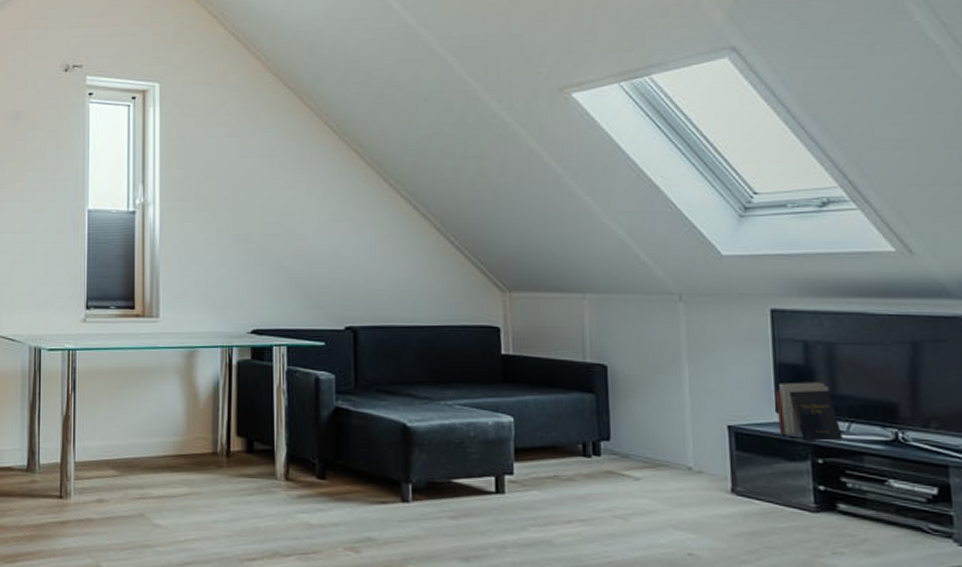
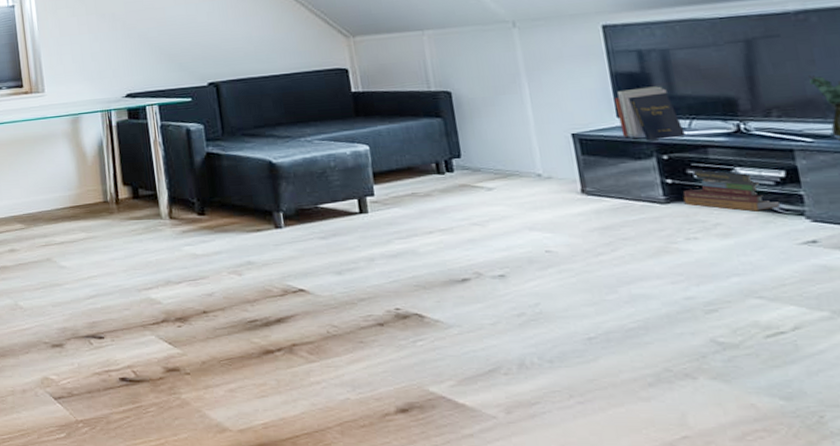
books: none [834,478,929,530] -> present [683,169,780,212]

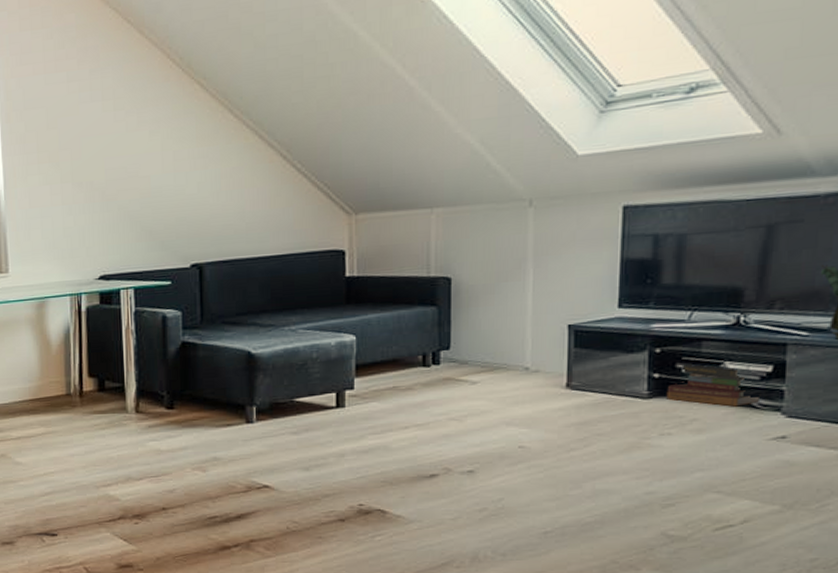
books: present [614,86,686,140] -> none [618,274,683,332]

